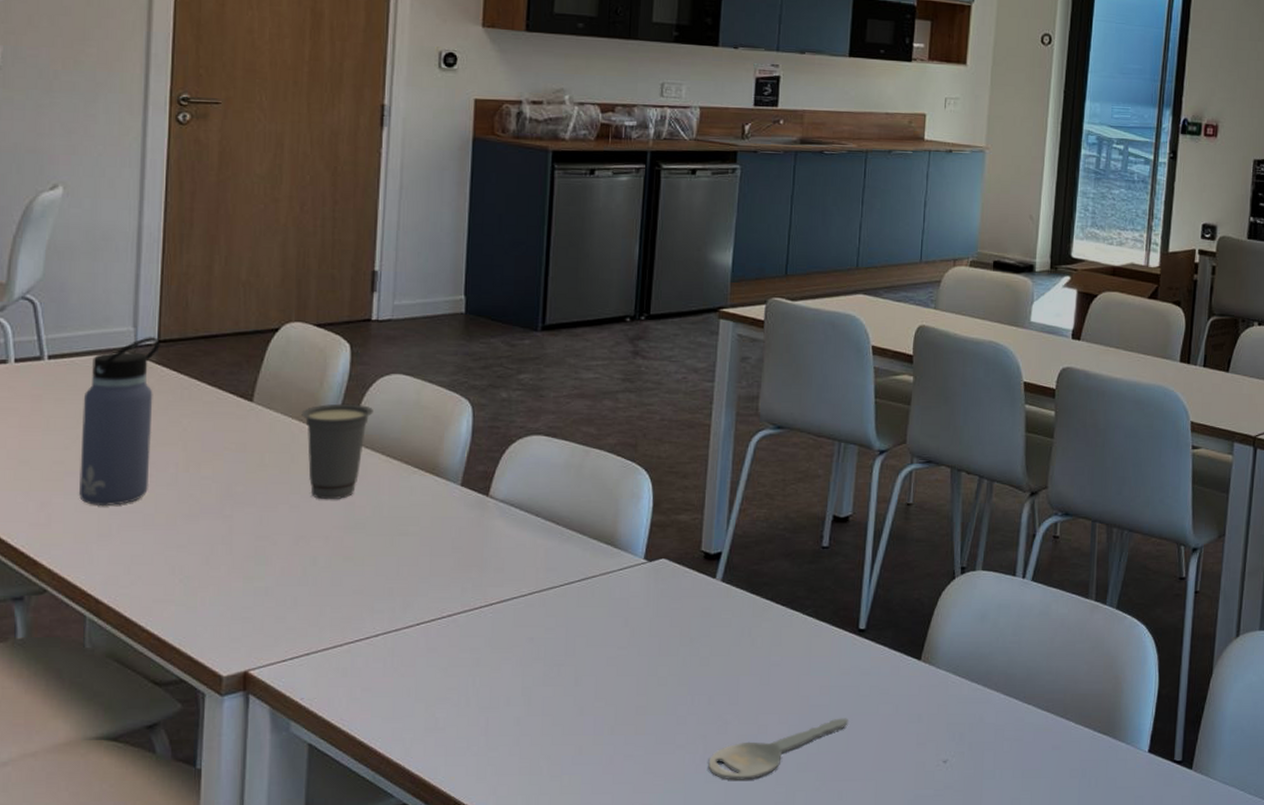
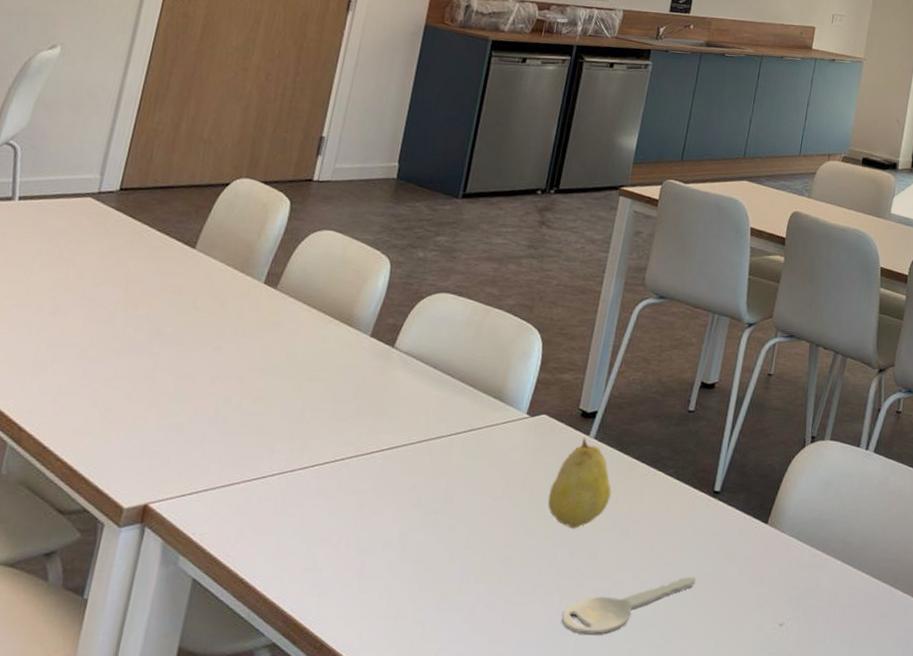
water bottle: present [79,336,160,507] -> none [22,184,122,339]
cup: present [301,403,373,500] -> none [234,254,302,344]
fruit: none [678,580,747,675] -> present [547,437,612,529]

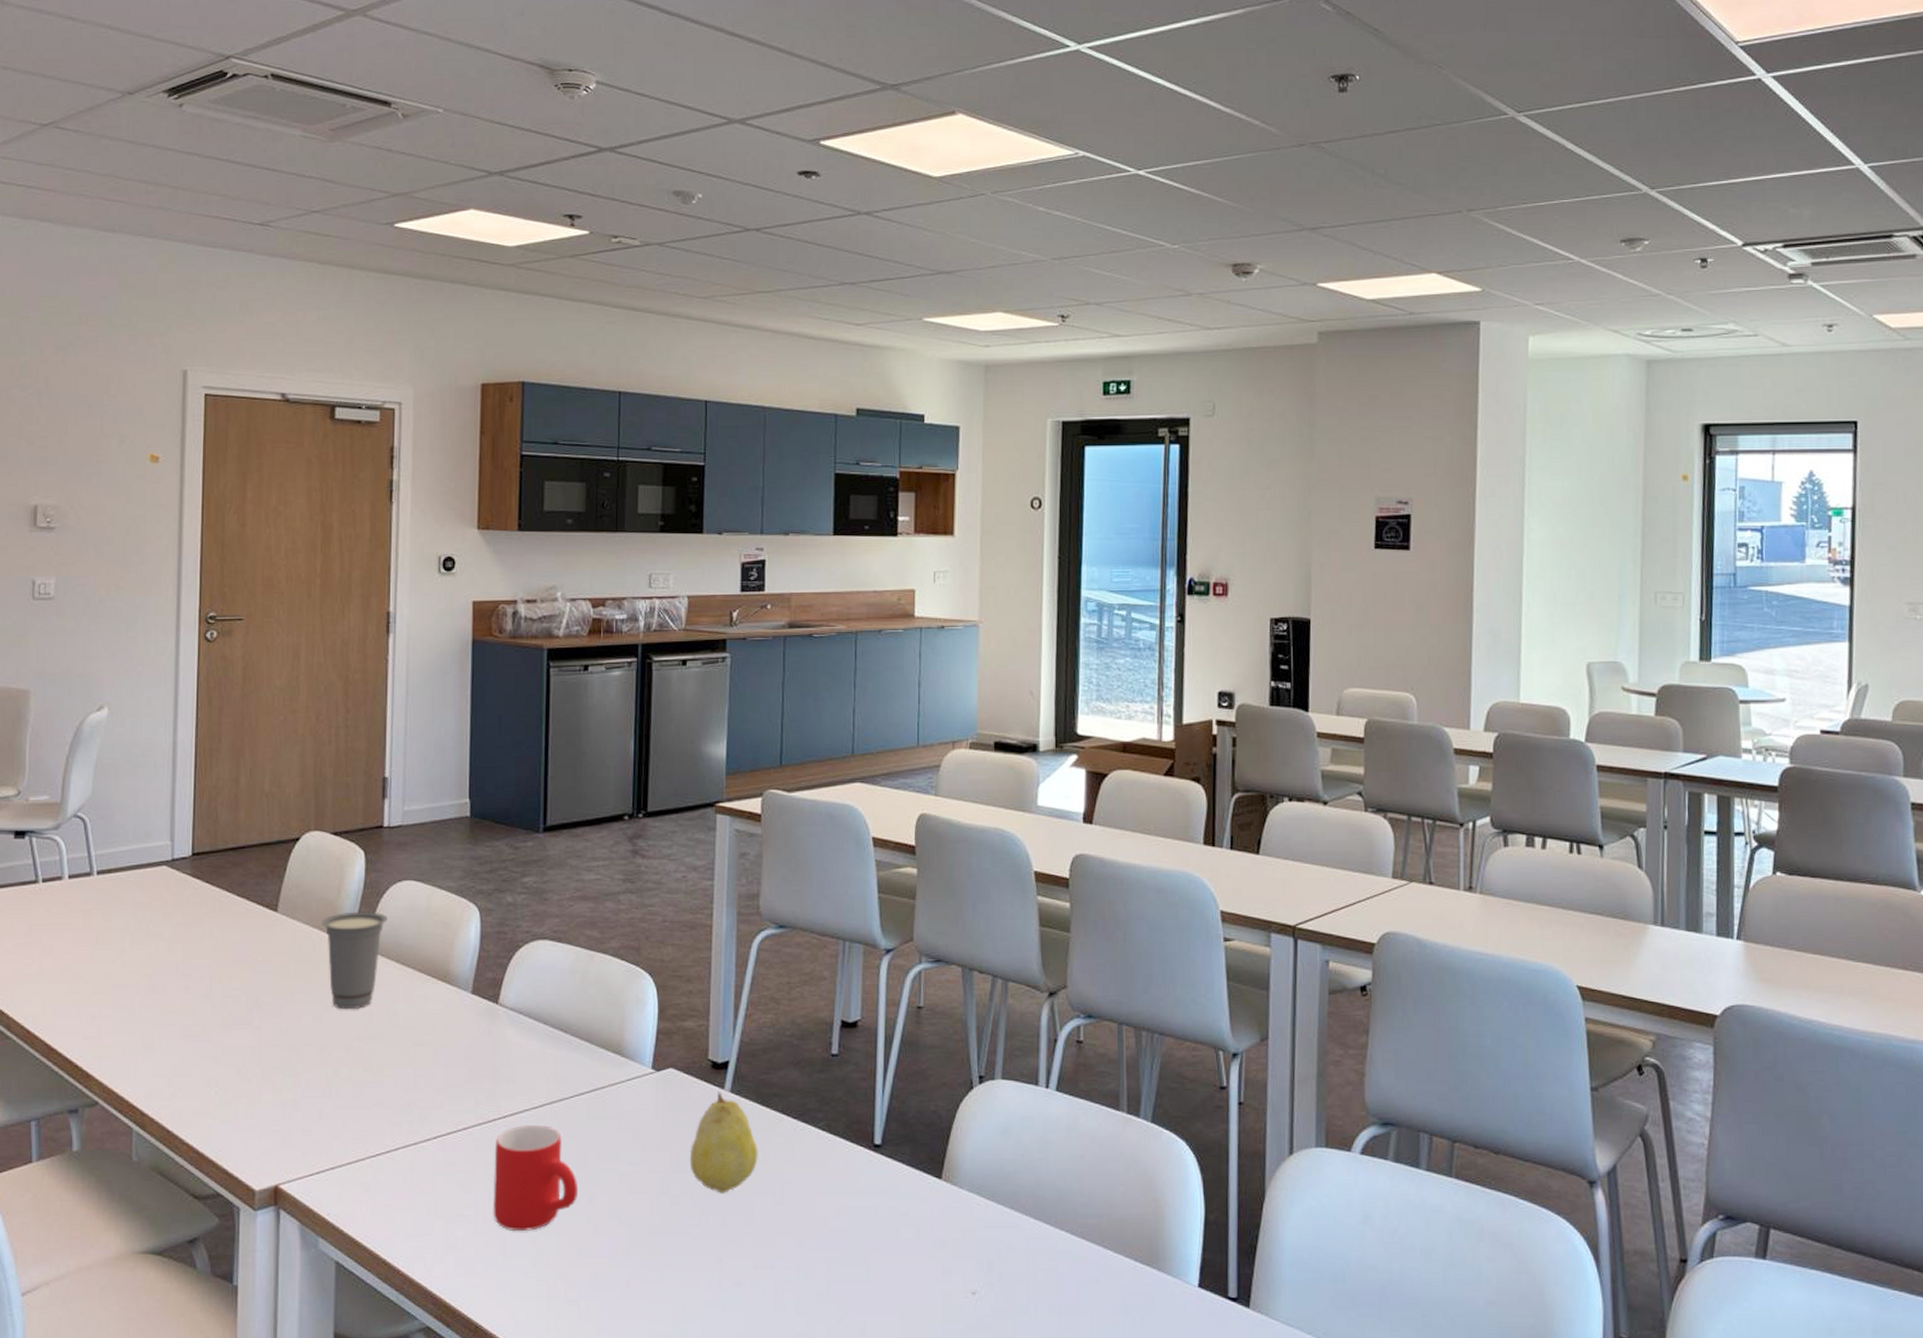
cup: none [234,254,302,344] -> present [322,911,387,1010]
mug: none [356,459,442,557] -> present [493,1125,579,1232]
key: present [562,577,697,635] -> none [725,1242,869,1309]

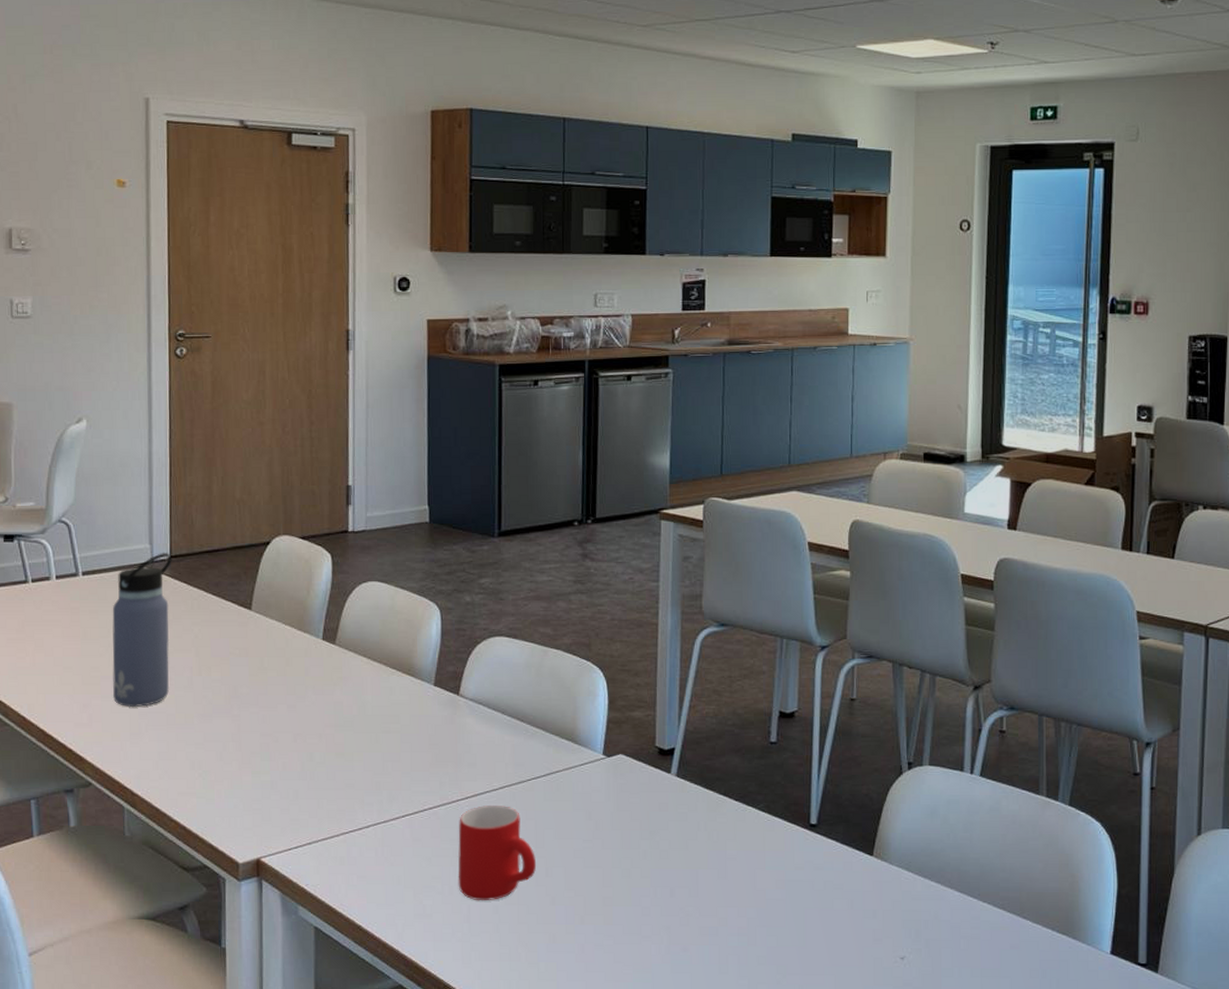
water bottle: none [125,849,194,1019] -> present [112,552,172,708]
cup: present [322,911,387,1010] -> none [293,610,354,700]
fruit: present [689,1090,759,1193] -> none [639,775,704,868]

